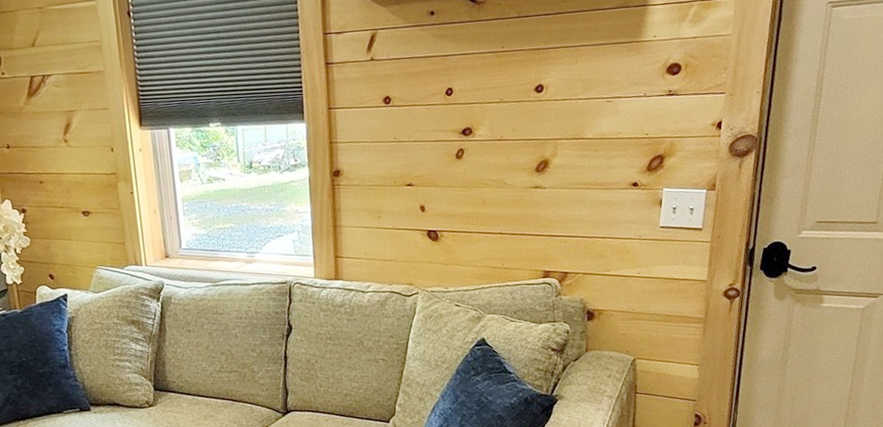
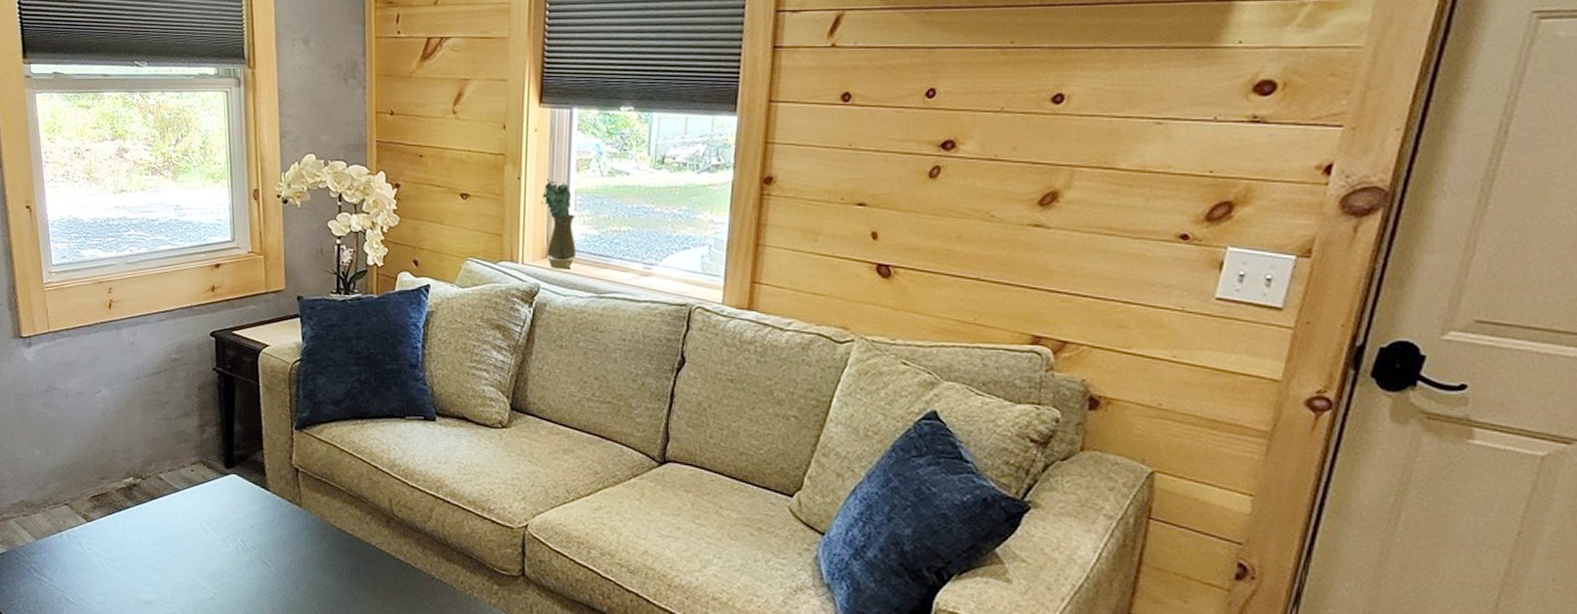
vase: none [154,190,190,267] -> present [542,178,576,269]

